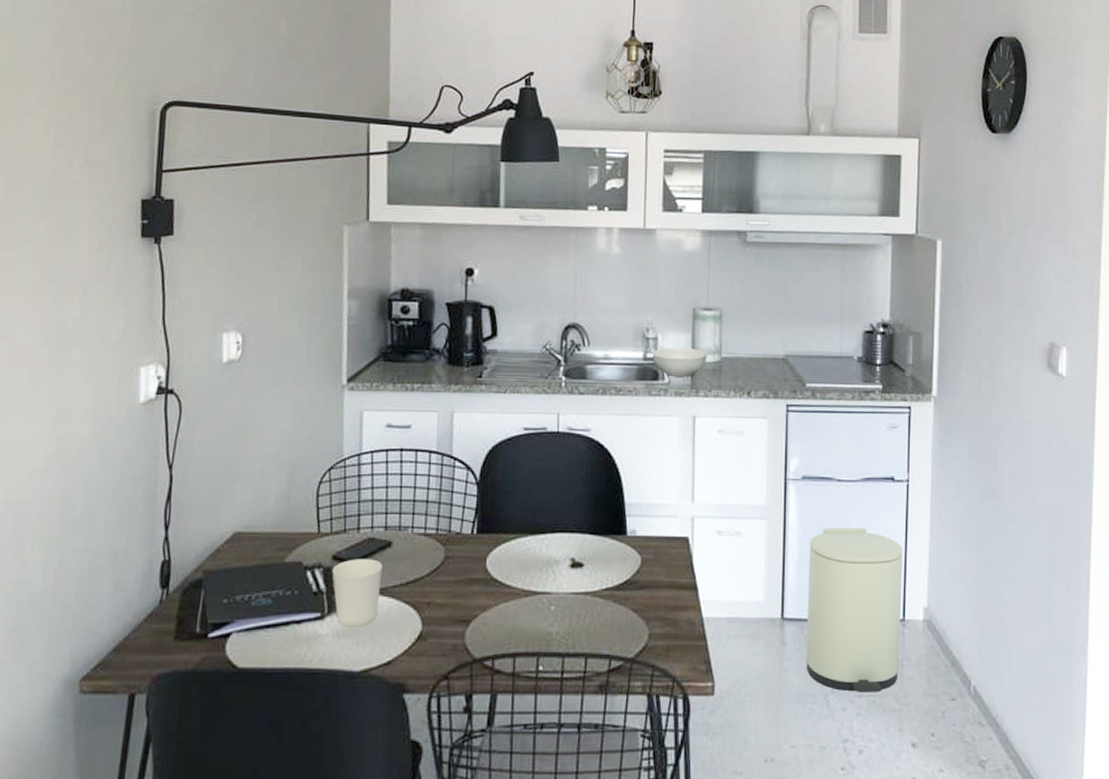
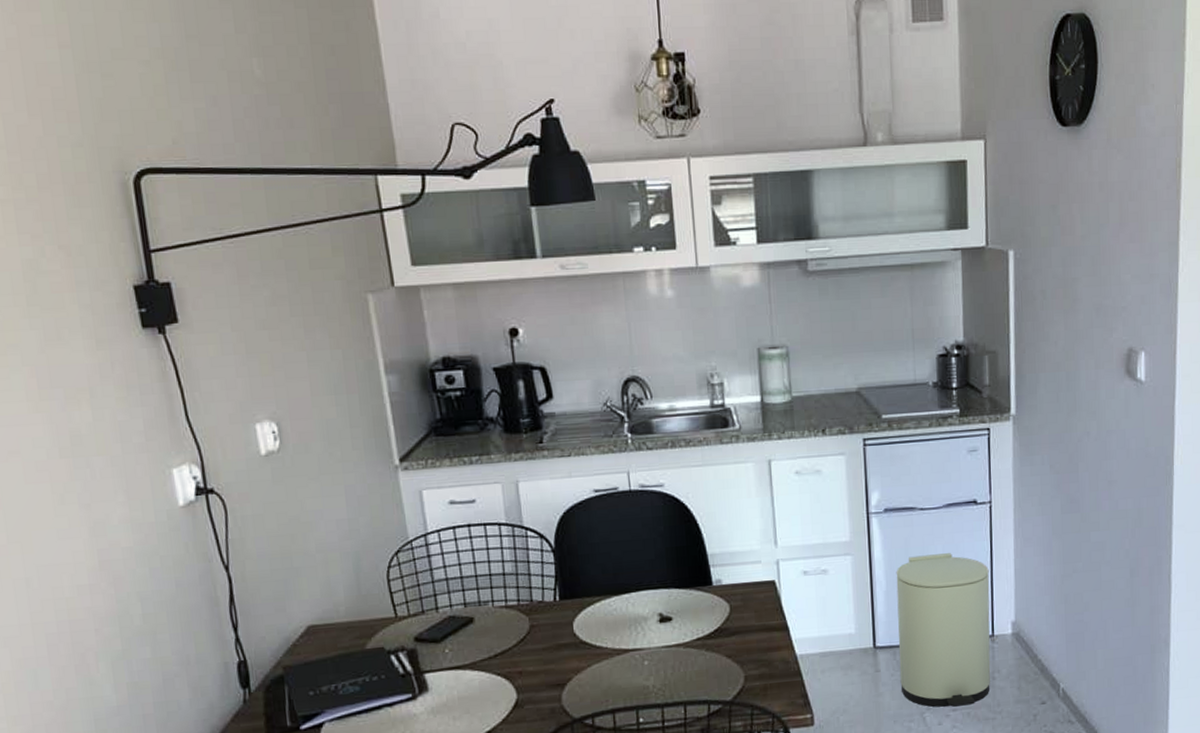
dixie cup: present [332,559,383,628] -> none [416,636,470,705]
bowl: present [652,347,707,377] -> none [719,390,777,422]

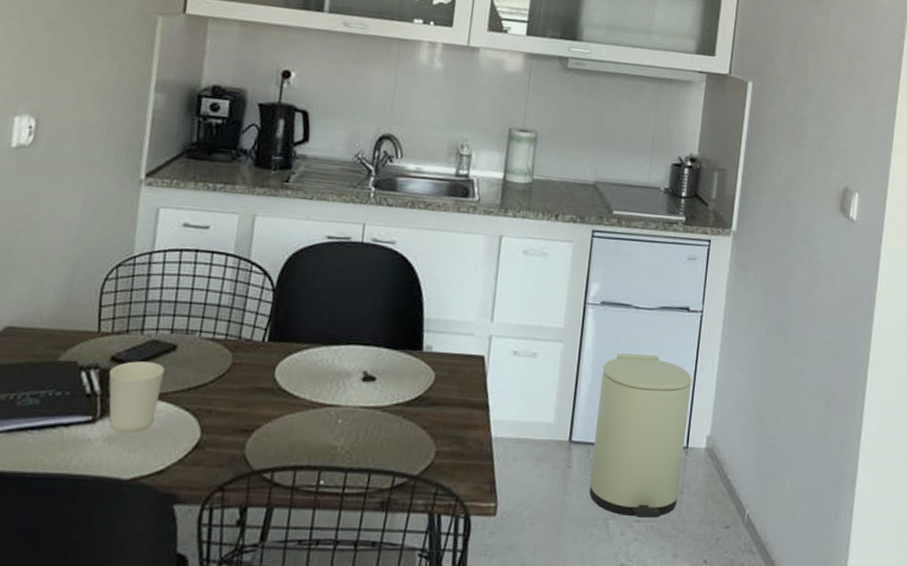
dixie cup: none [416,636,470,705] -> present [109,361,165,434]

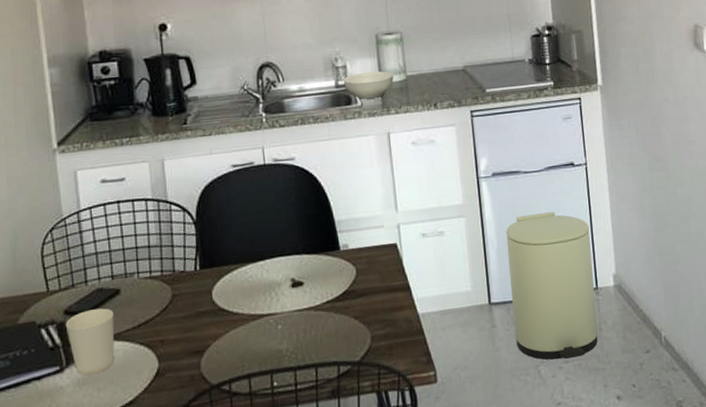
bowl: none [464,166,520,196] -> present [342,71,394,99]

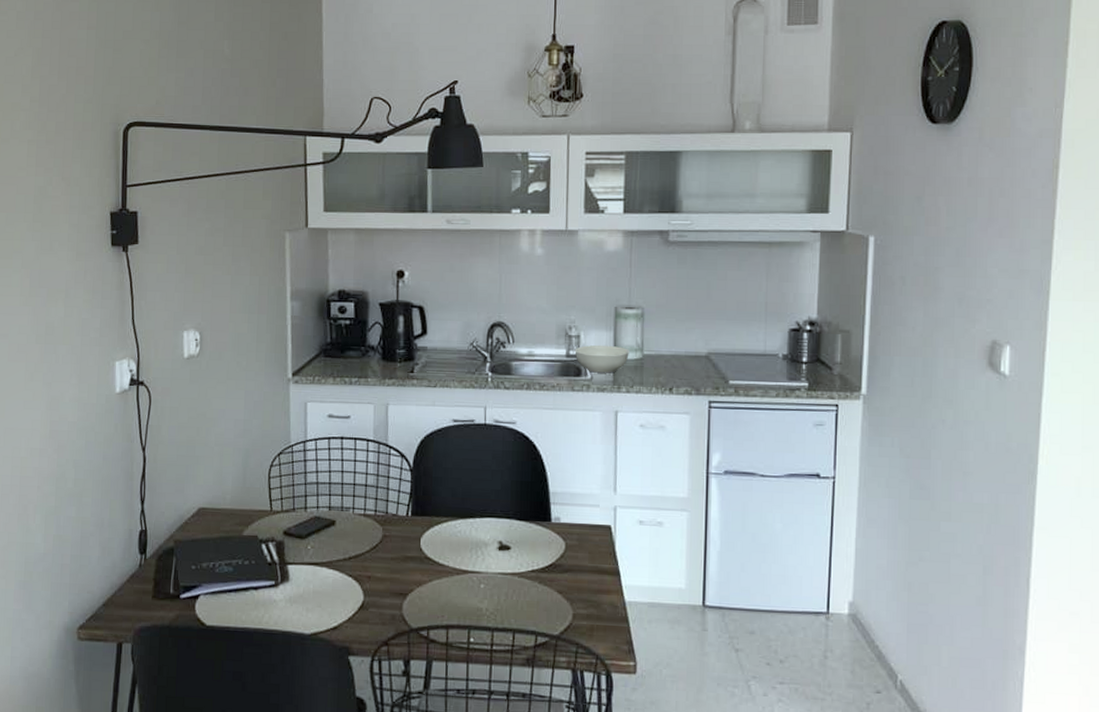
dixie cup: present [65,308,115,376] -> none [283,535,328,596]
pedal bin: present [505,212,598,360] -> none [727,521,828,681]

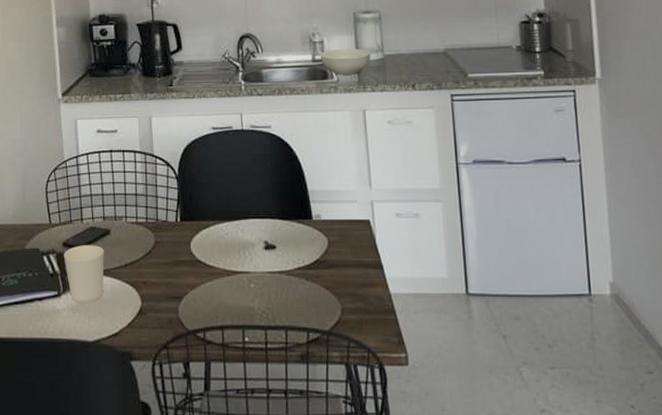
dixie cup: none [283,535,328,596] -> present [63,245,104,304]

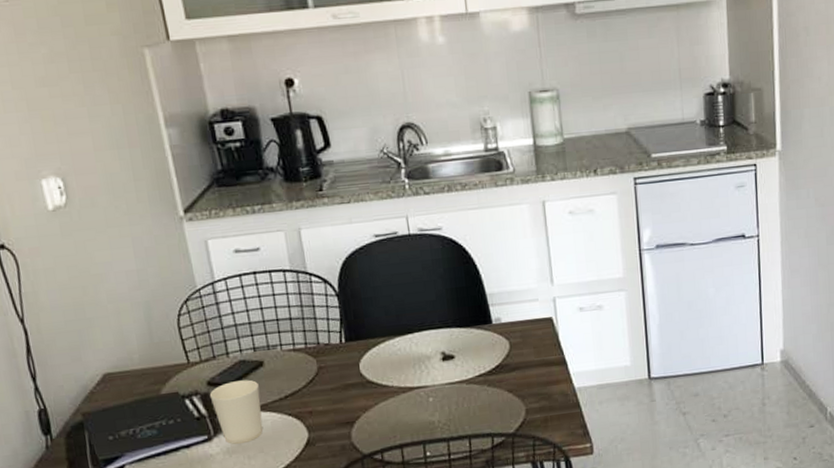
bowl: present [319,48,371,75] -> none [492,133,550,165]

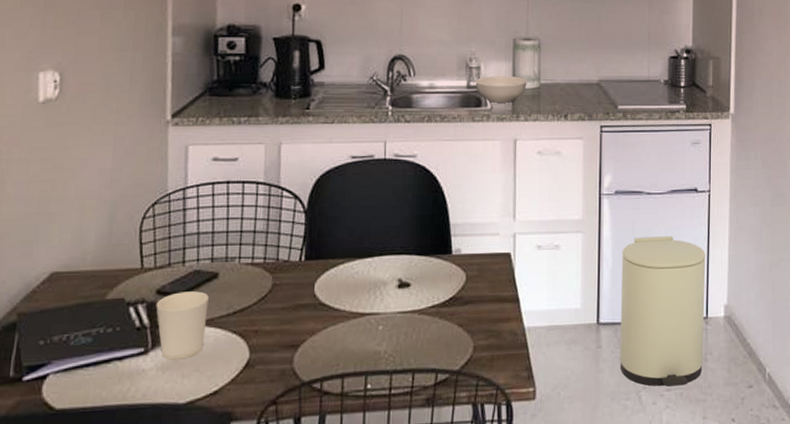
bowl: none [492,133,550,165] -> present [475,75,527,103]
pedal bin: none [668,286,761,434] -> present [620,236,706,387]

